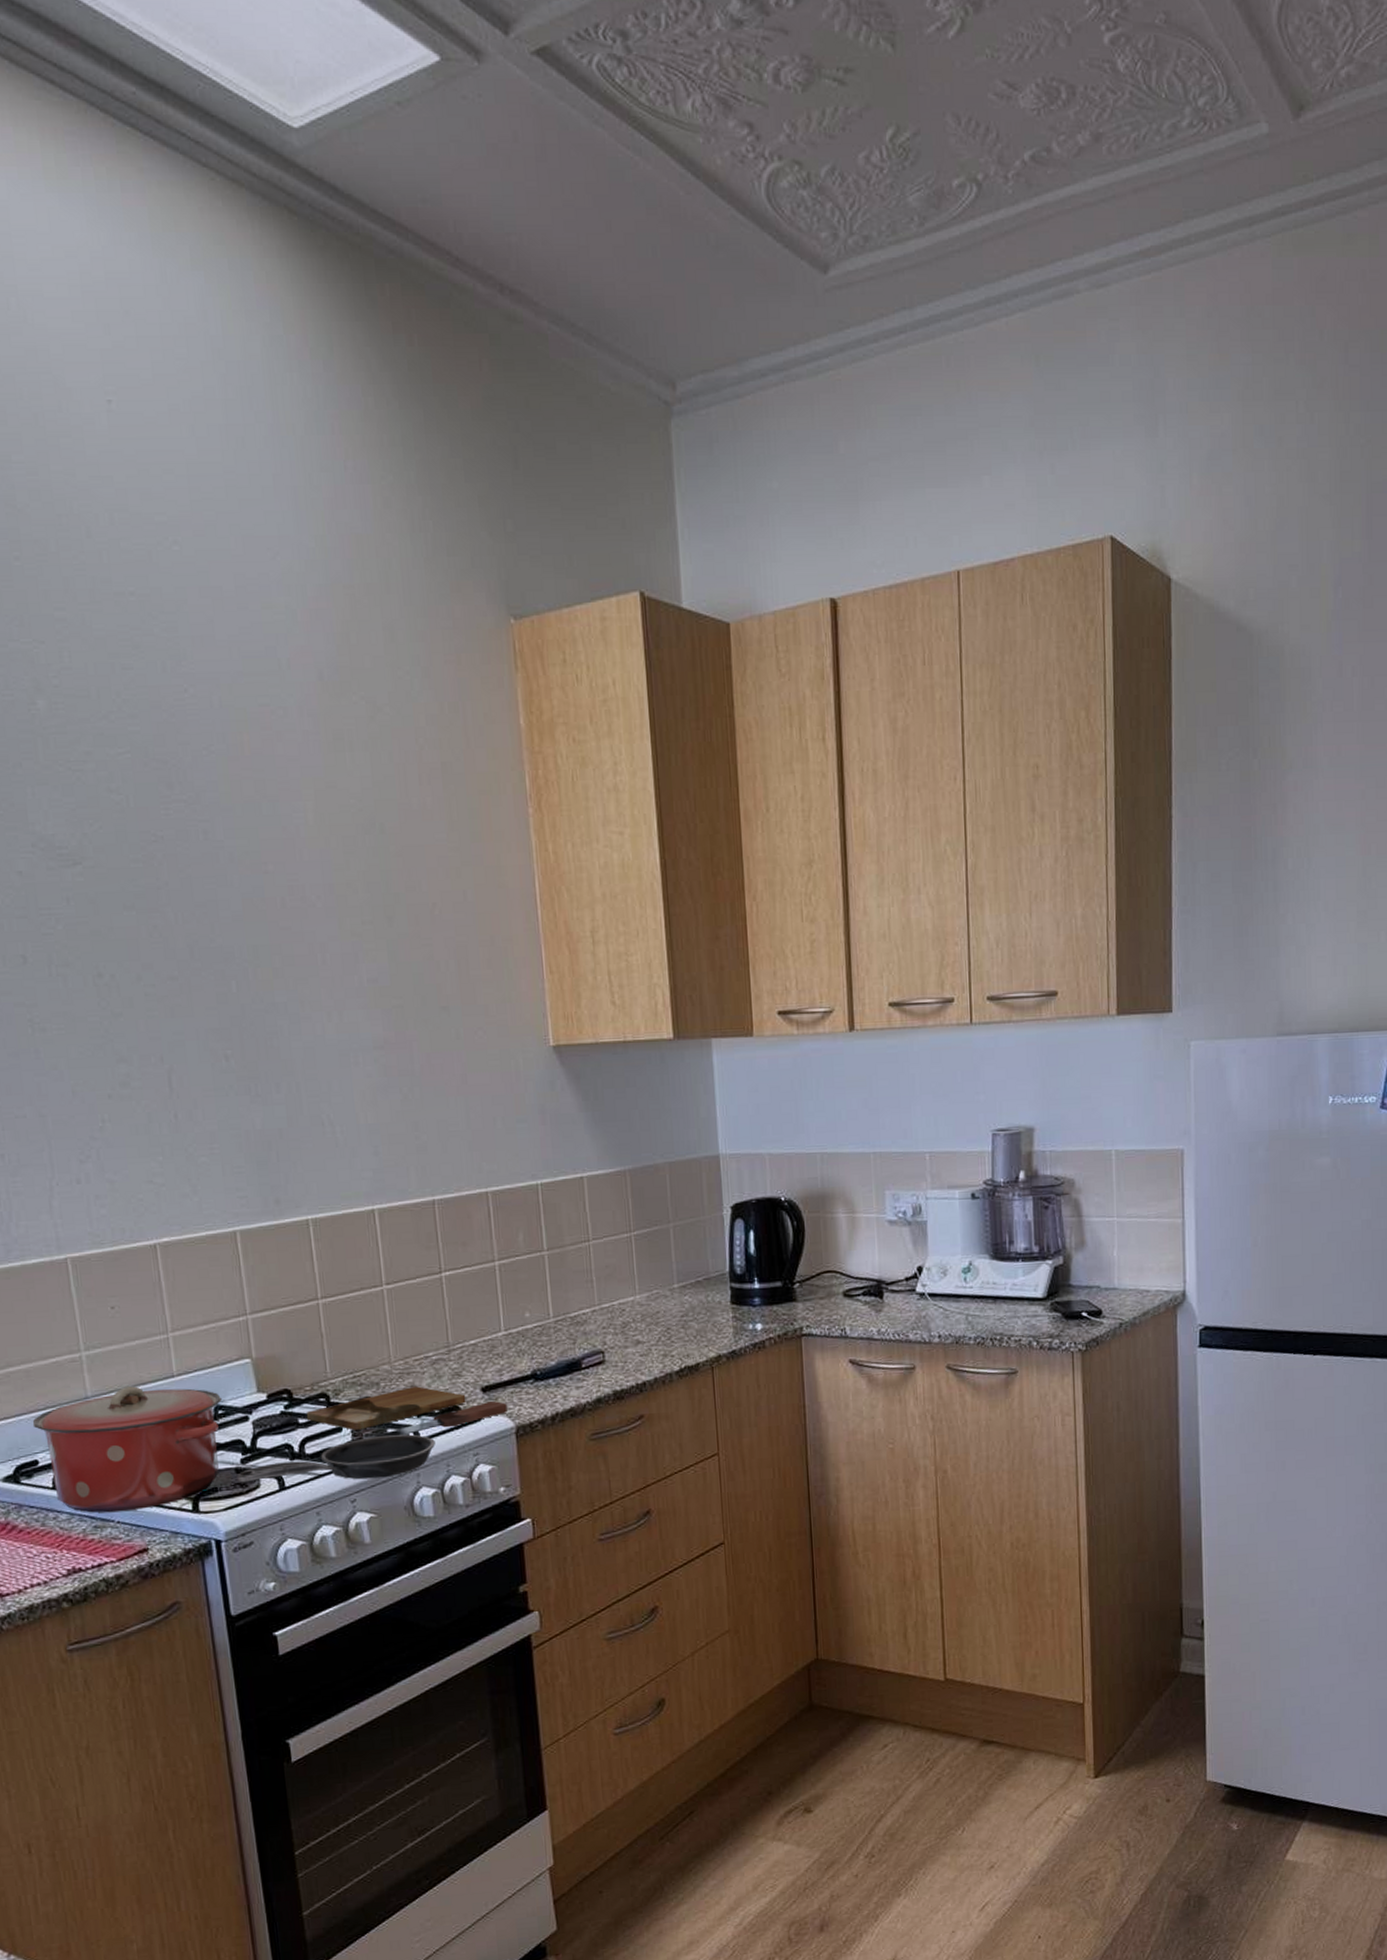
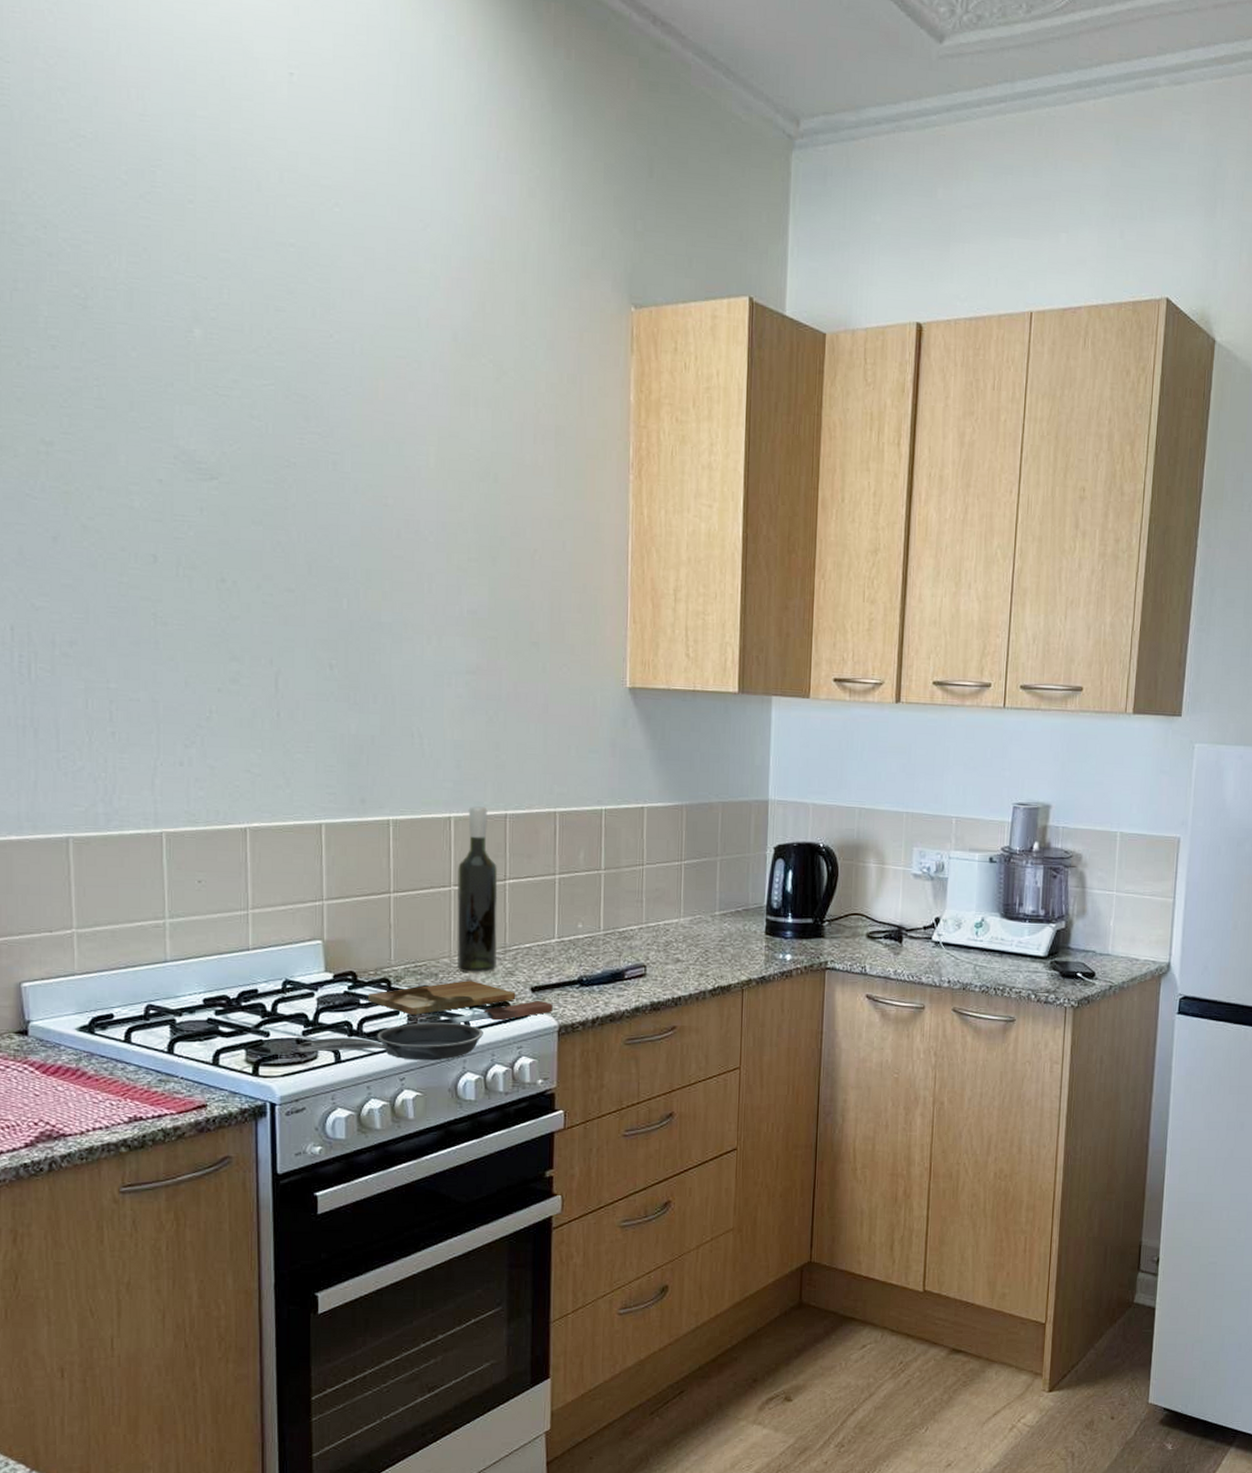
casserole: present [32,1385,222,1513] -> none [112,954,291,1069]
bottle: none [388,1194,441,1378] -> present [457,806,498,973]

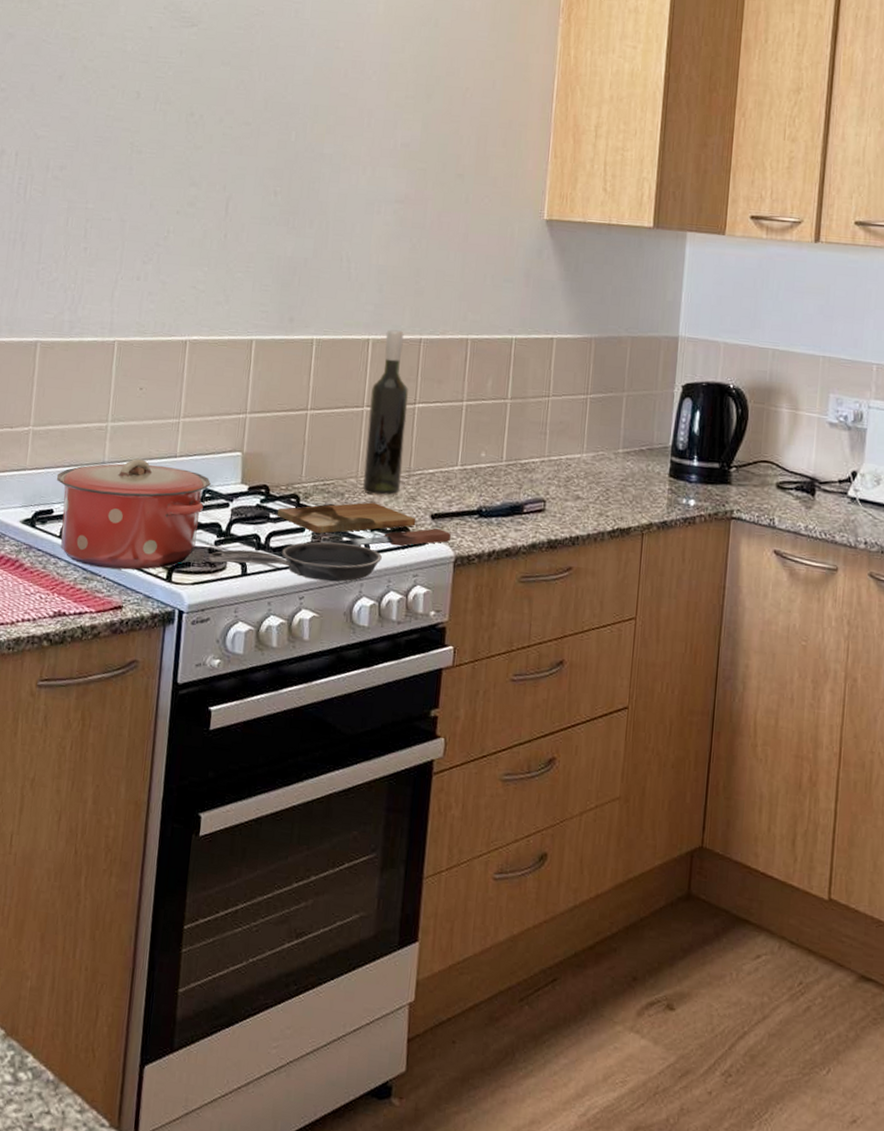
casserole: none [112,954,291,1069] -> present [56,458,211,570]

